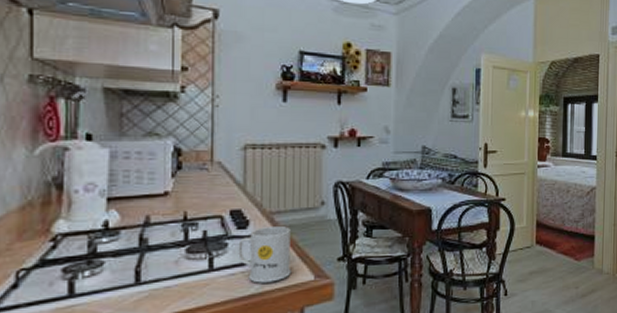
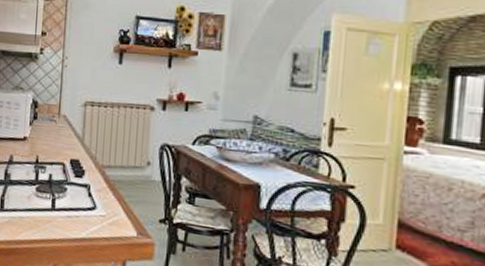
mug: present [238,226,292,283] -> none [74,178,119,231]

